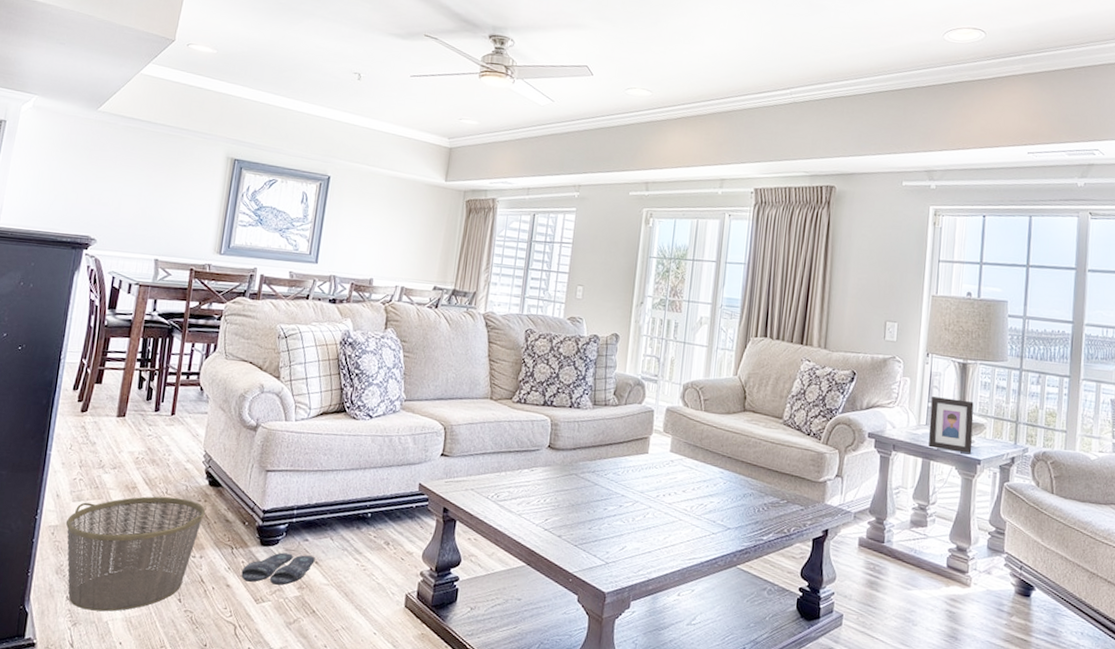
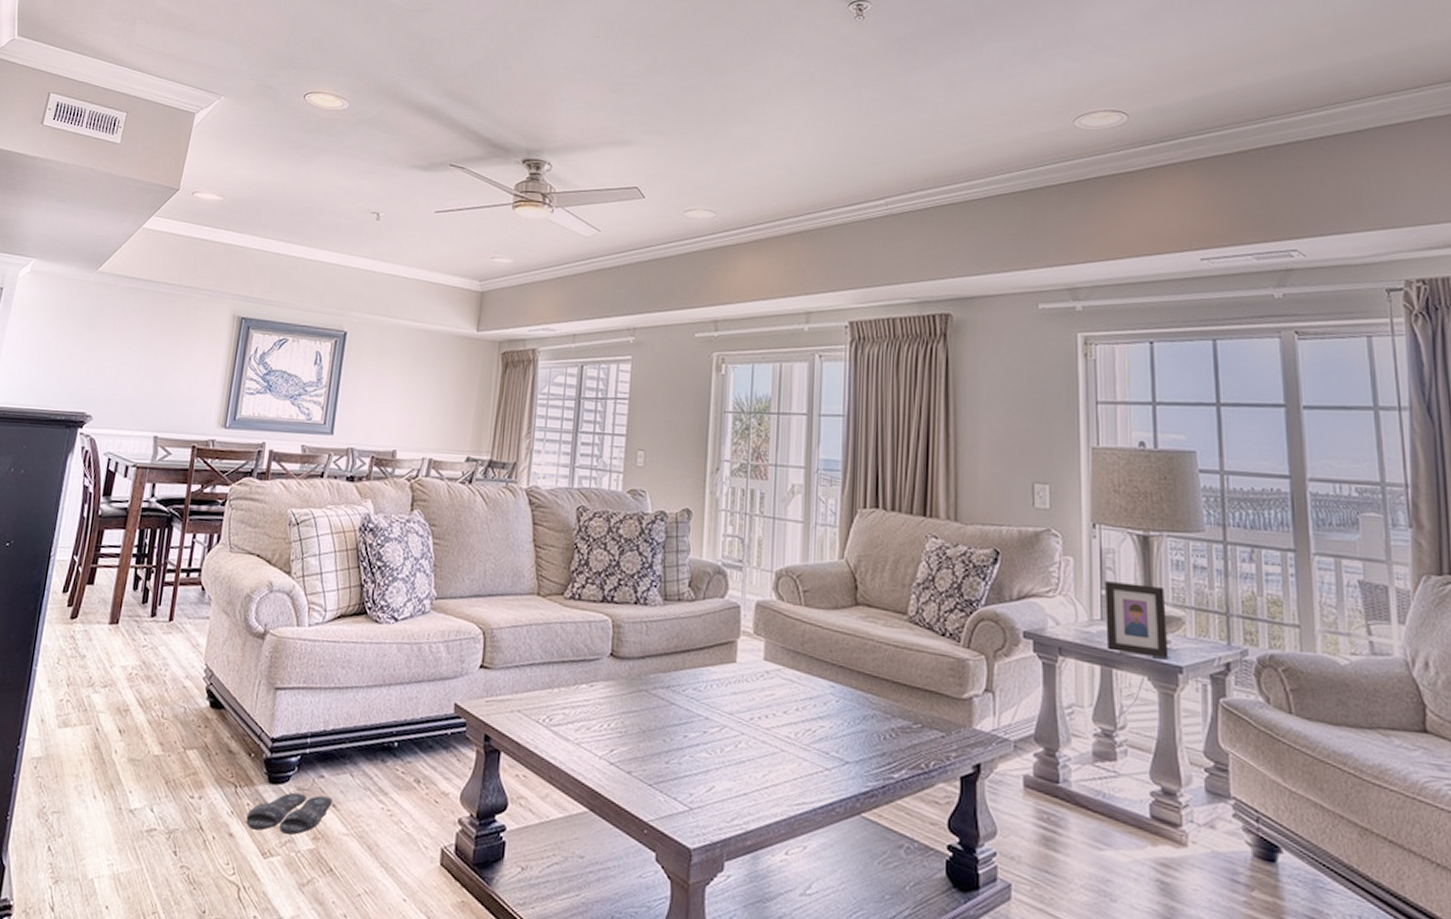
basket: present [65,496,206,612] -> none [50,721,206,866]

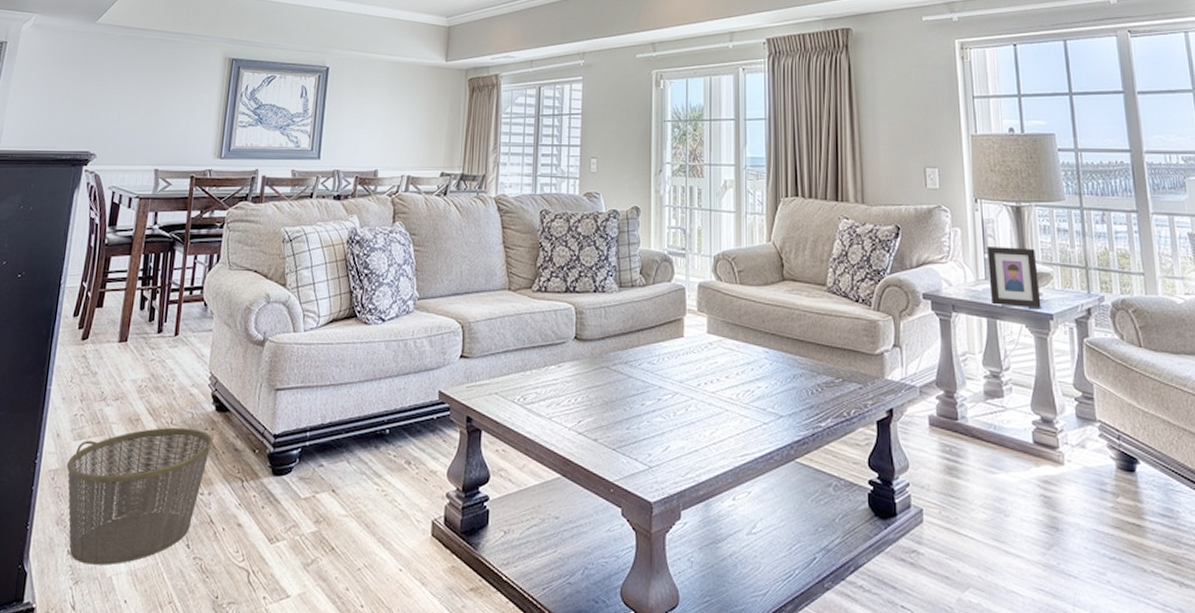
basket: none [50,721,206,866] -> present [66,427,213,565]
slippers: present [246,792,332,835] -> none [253,482,332,520]

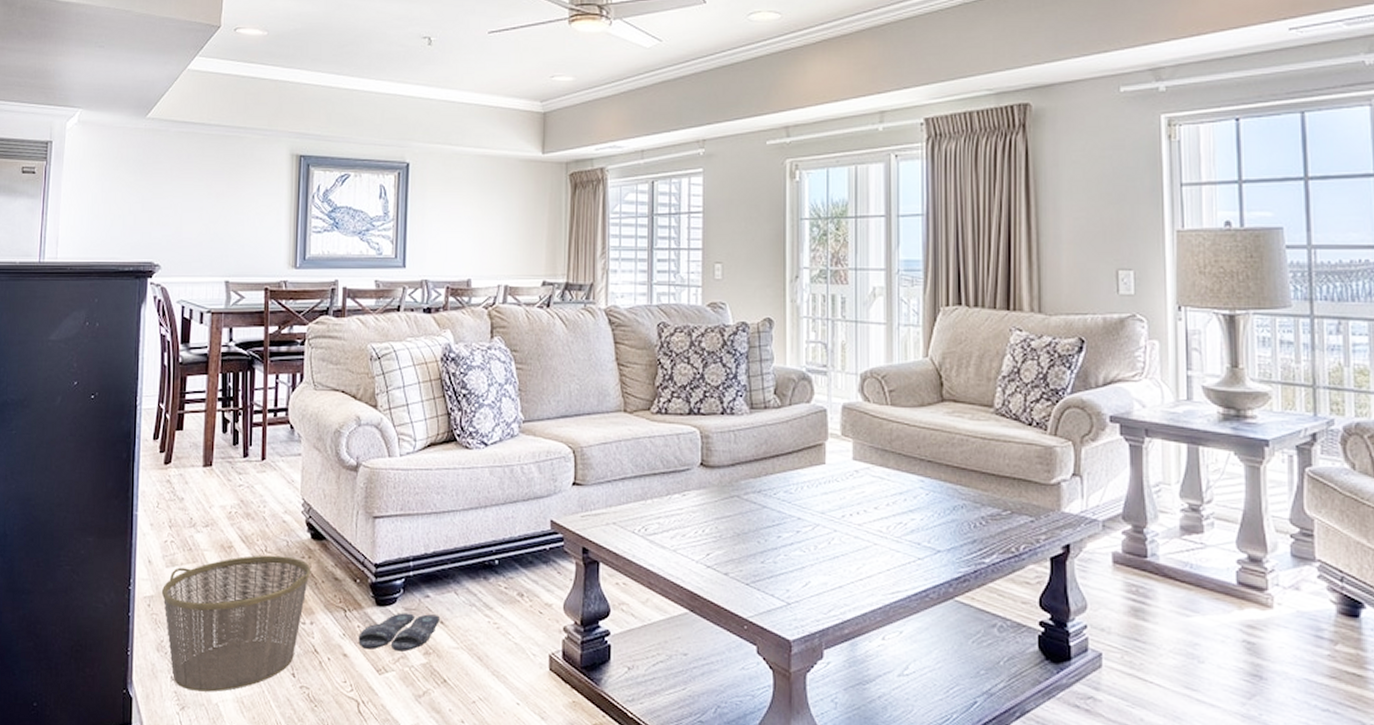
slippers: none [253,482,332,520] -> present [358,612,440,651]
picture frame: present [986,247,1041,308] -> none [1190,362,1255,433]

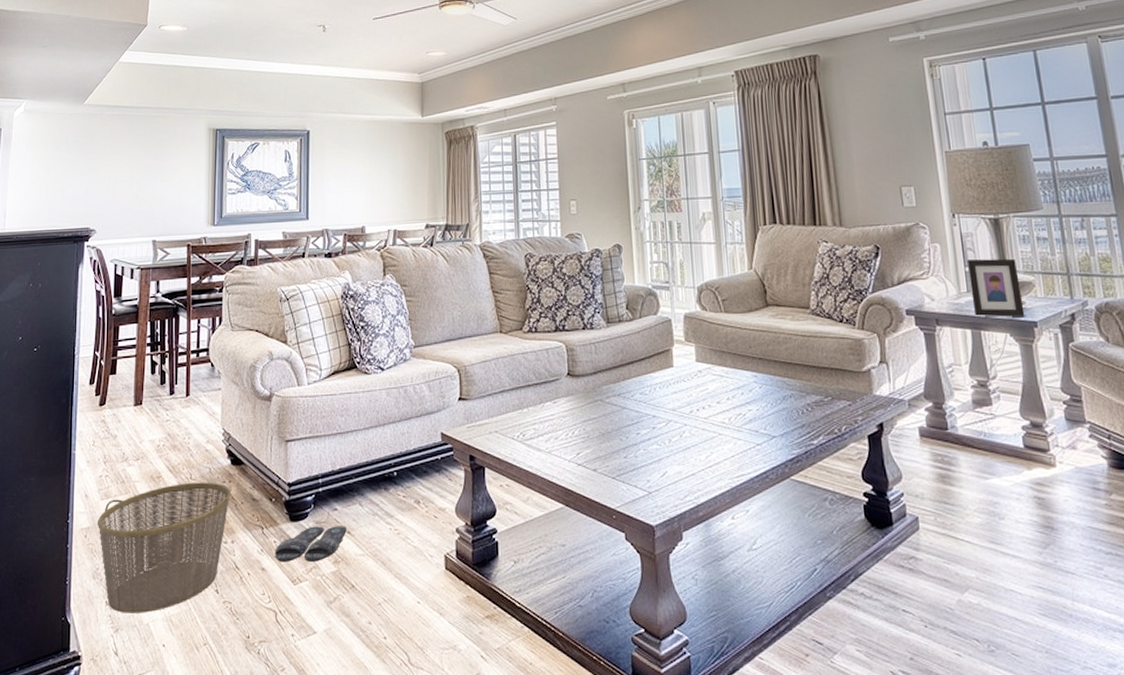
picture frame: none [1190,362,1255,433] -> present [966,258,1025,317]

